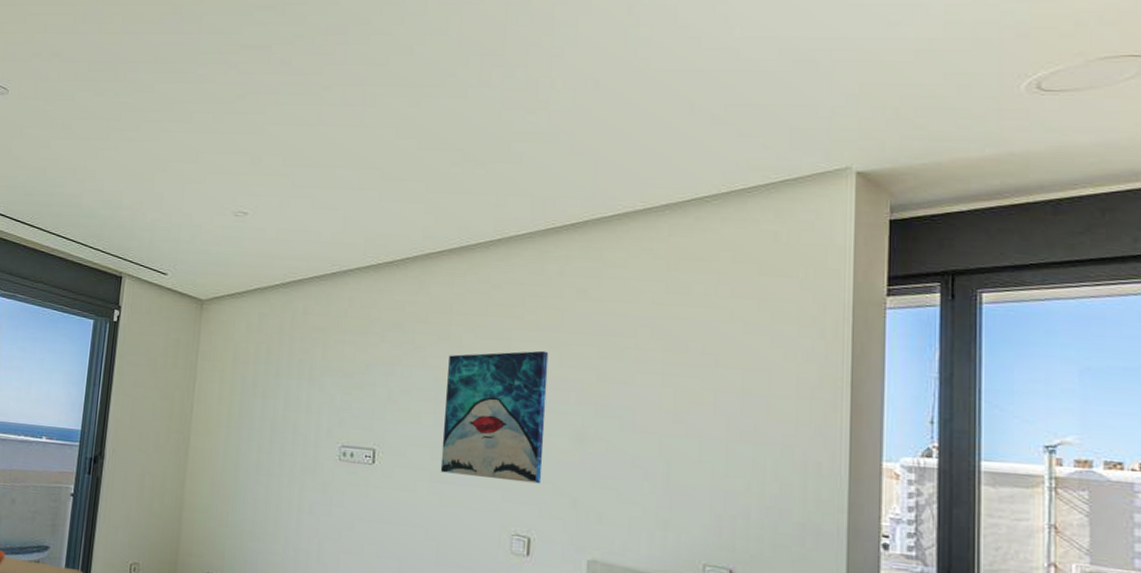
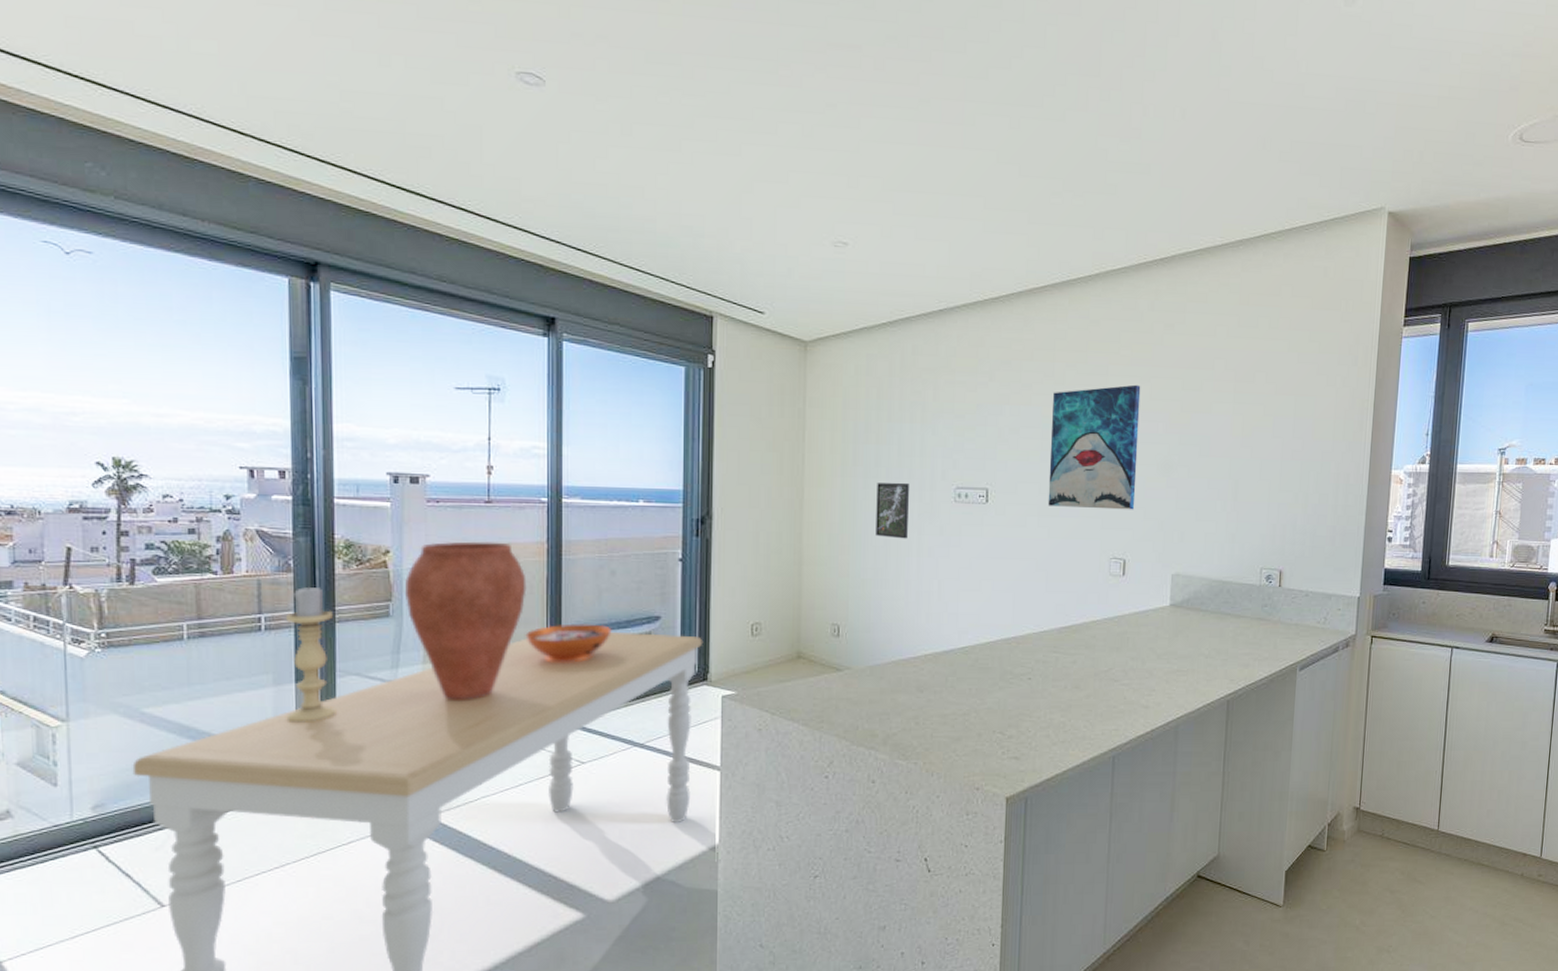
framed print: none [256,436,293,494] -> present [876,482,909,539]

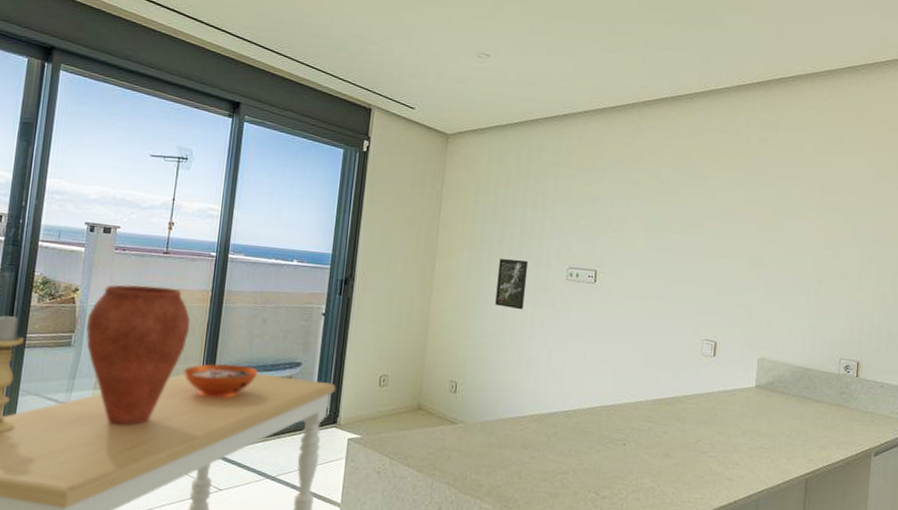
wall art: present [1048,384,1141,510] -> none [649,188,737,298]

